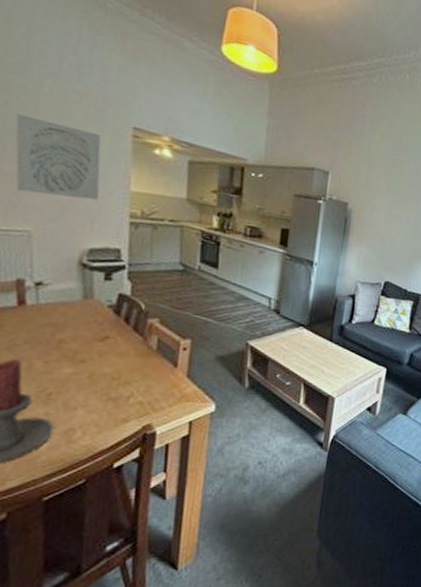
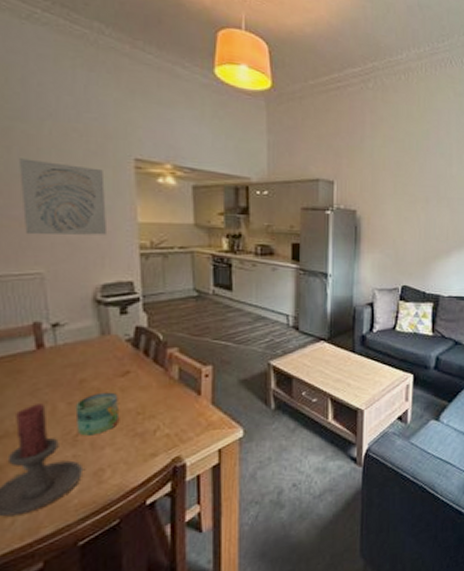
mug: none [51,354,96,396] -> present [75,392,118,436]

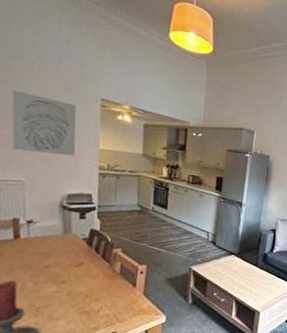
mug: present [75,392,118,436] -> none [39,277,73,309]

